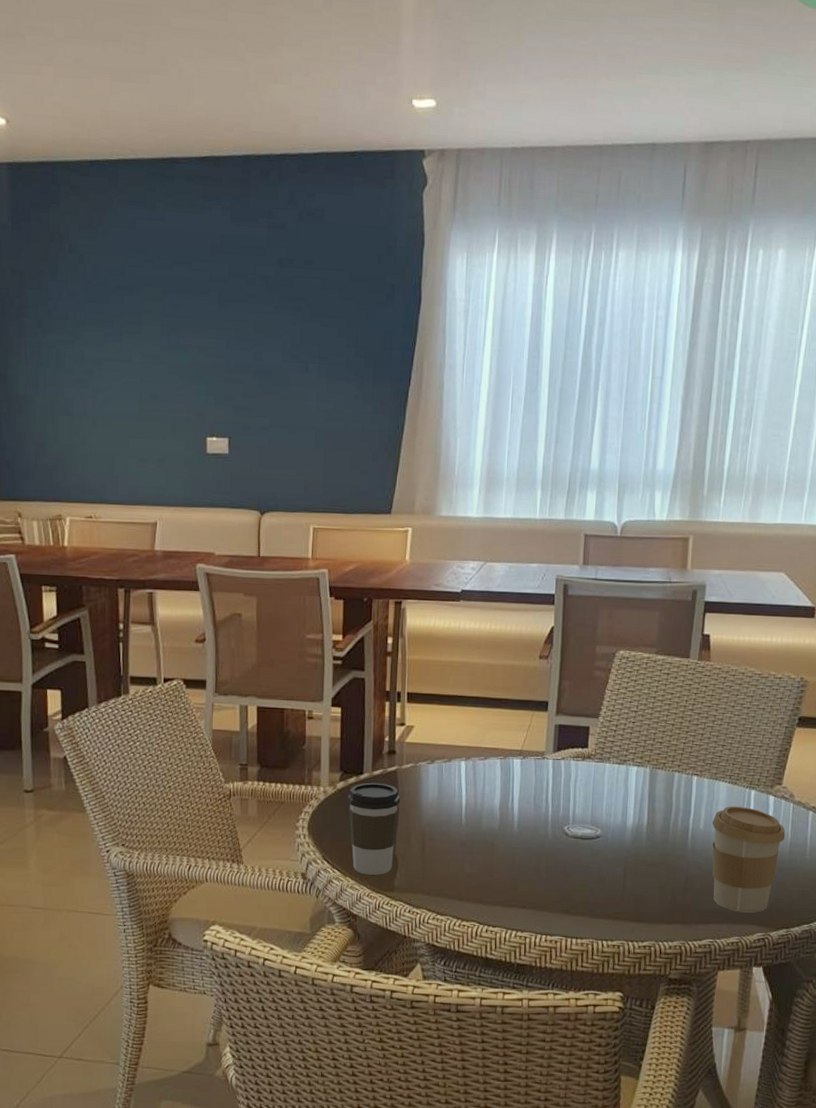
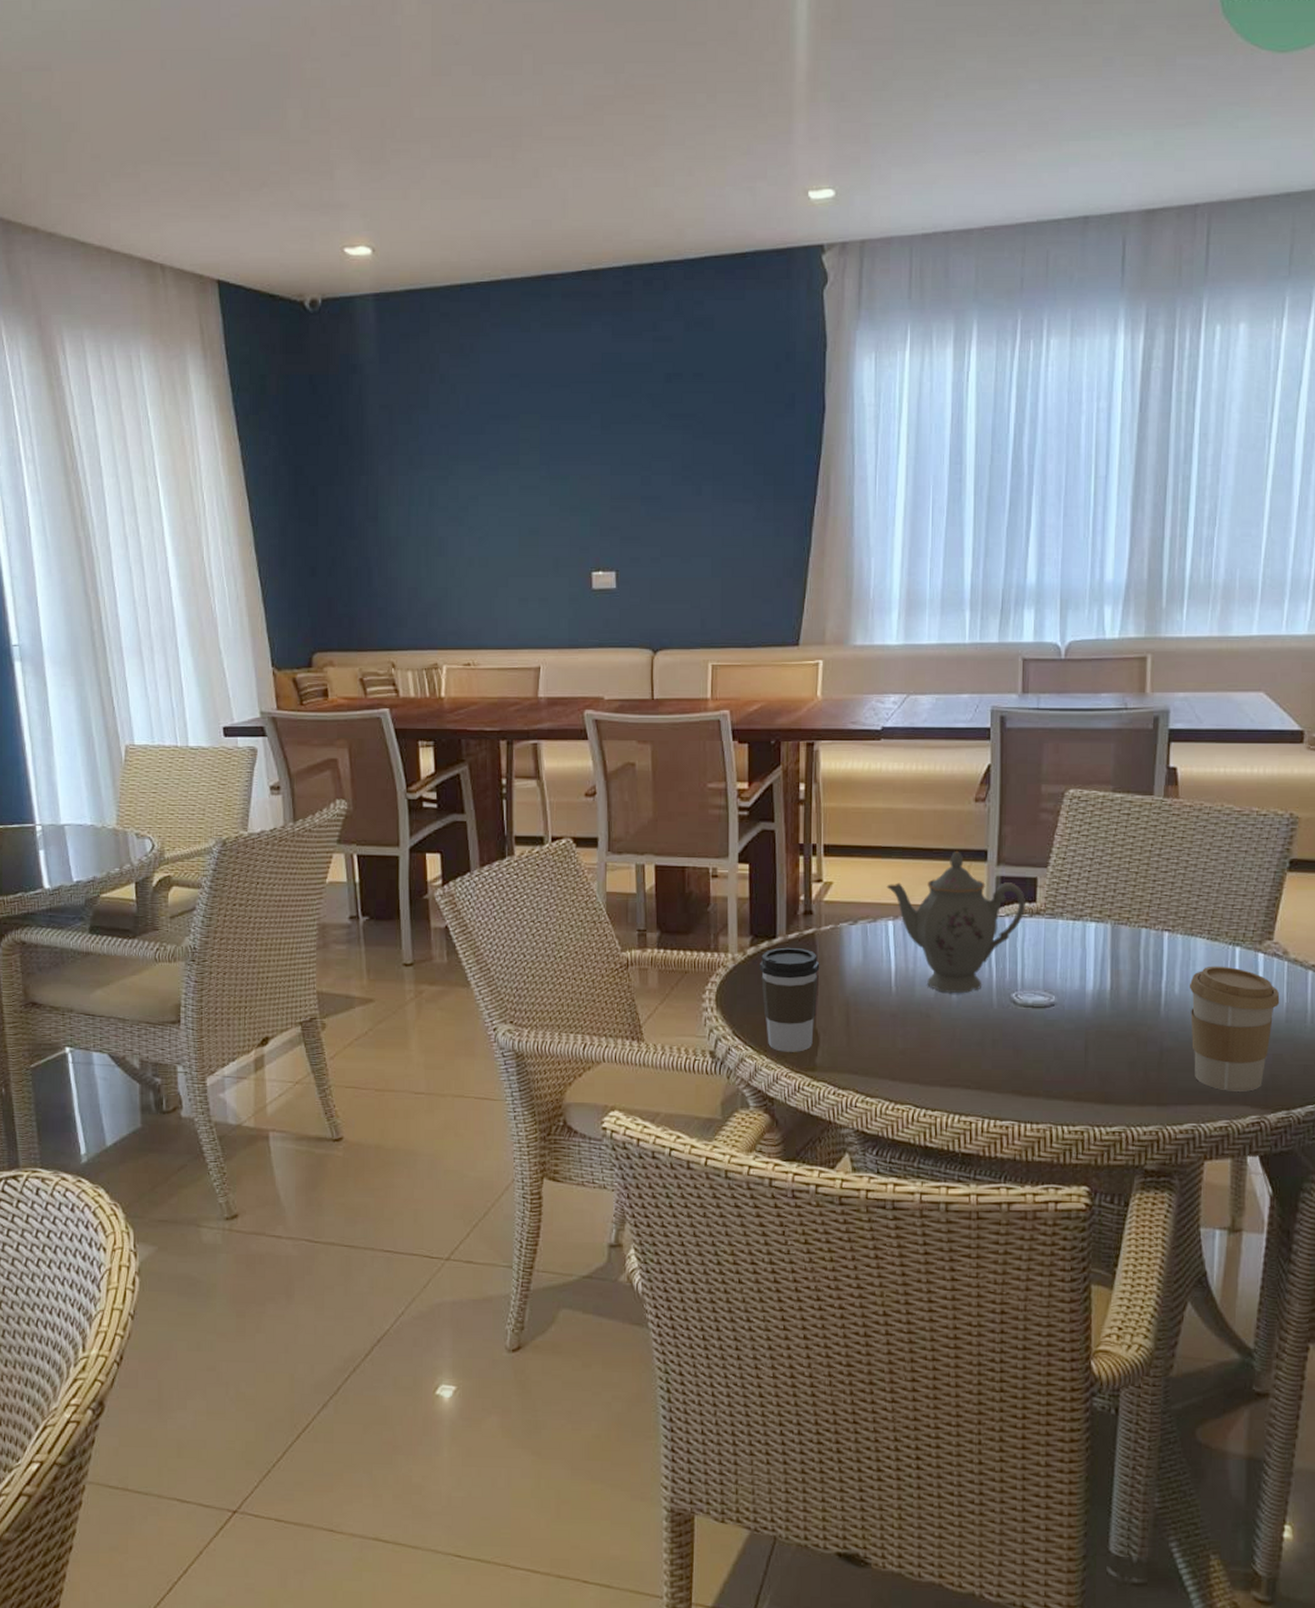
teapot: none [460,702,579,826] -> present [886,851,1025,994]

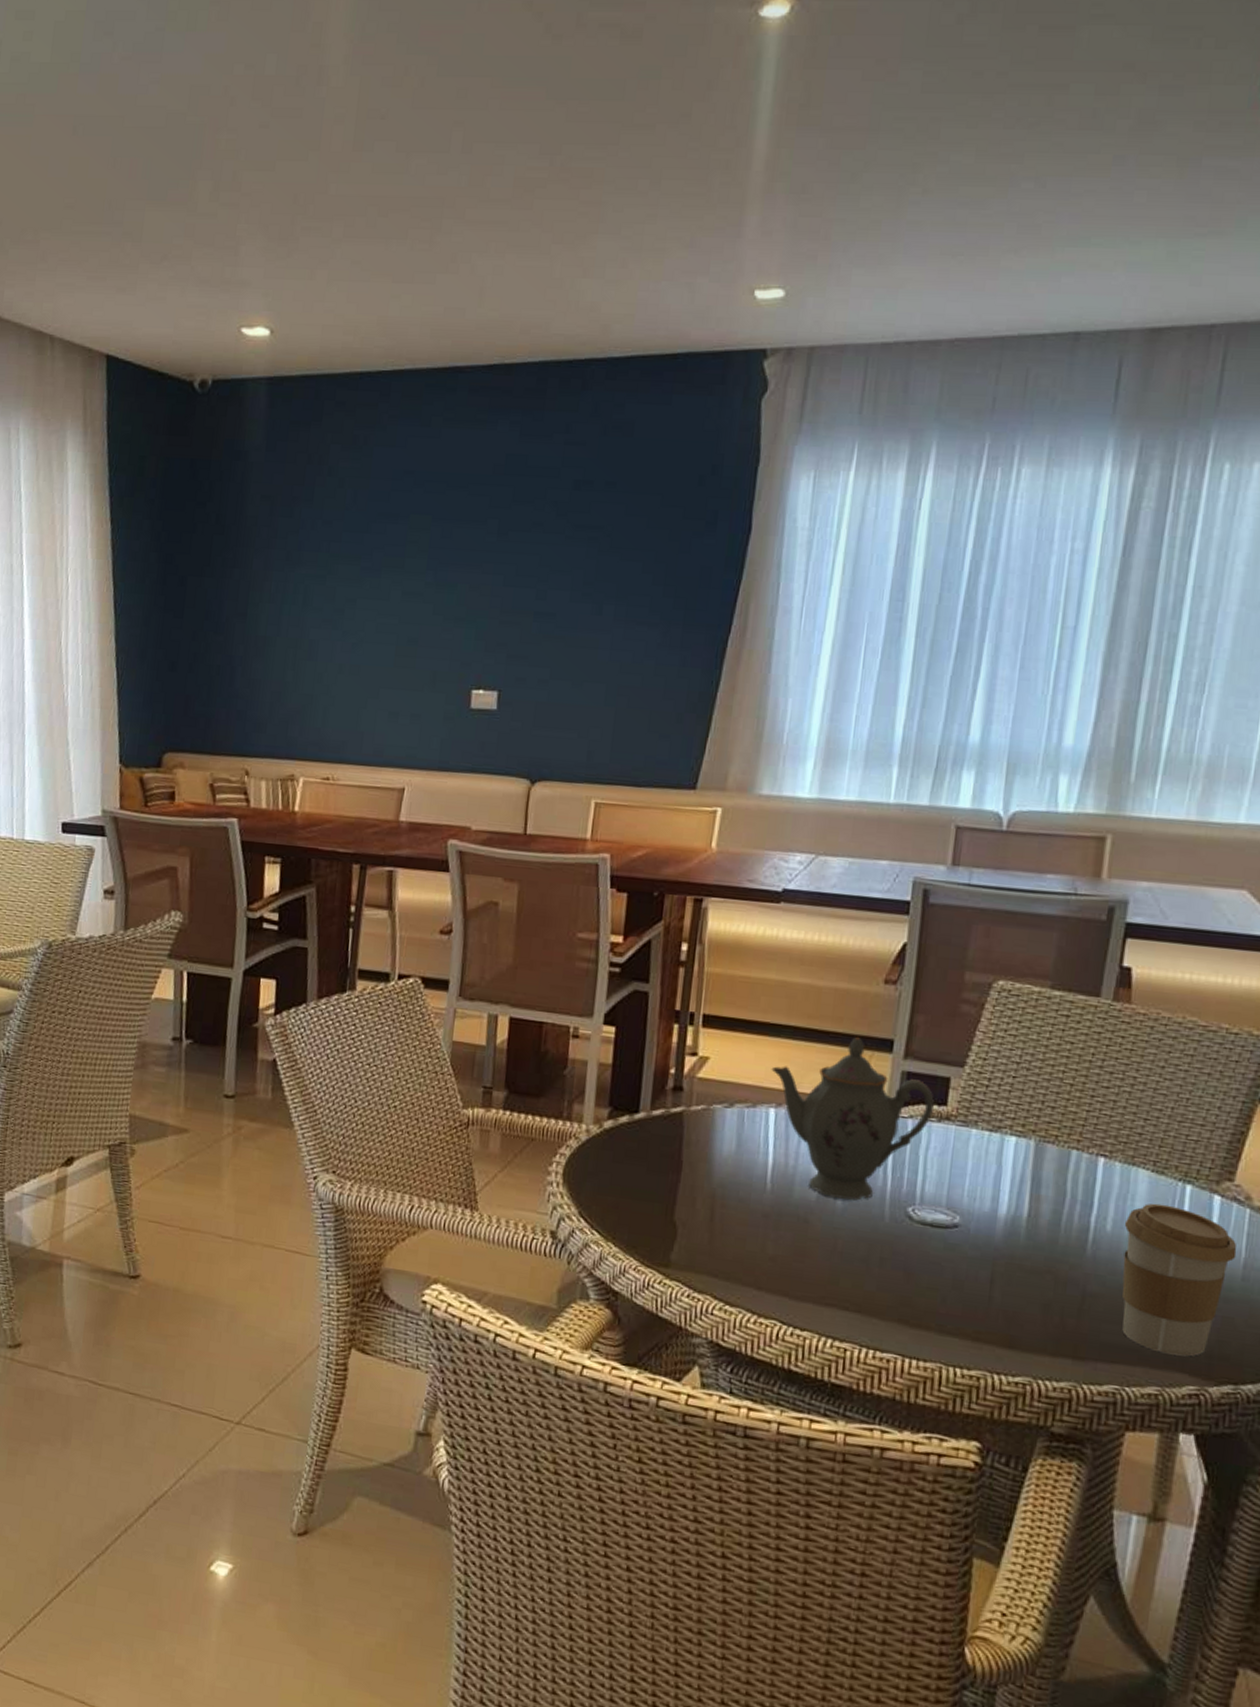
coffee cup: present [759,947,820,1052] -> none [615,1124,686,1244]

